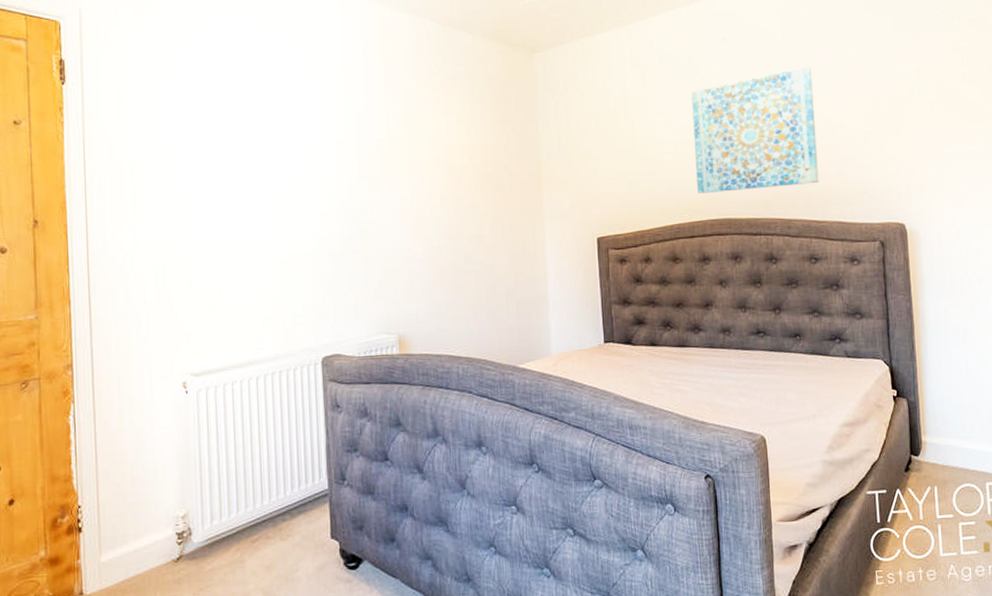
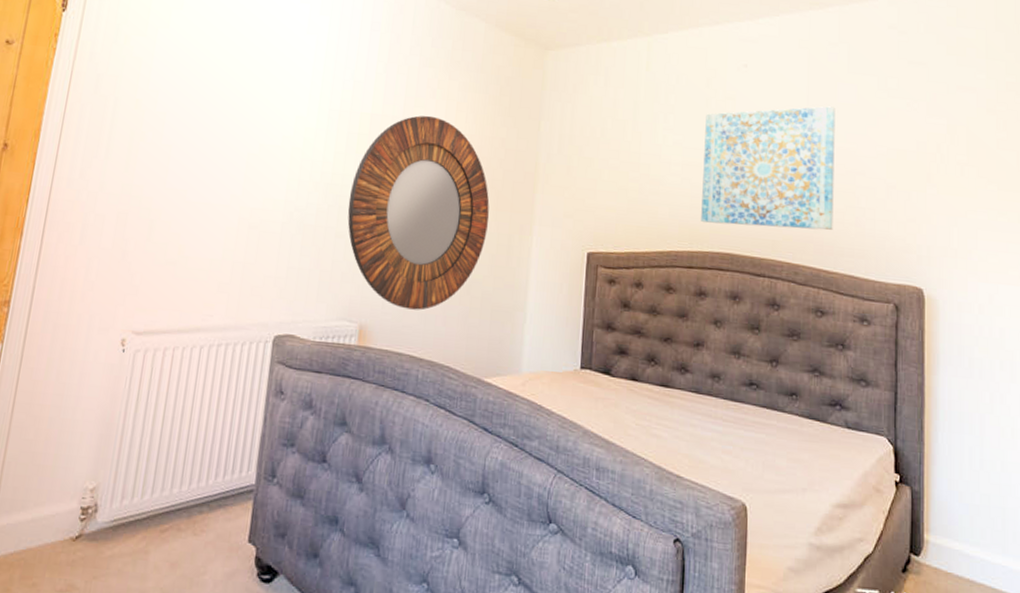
home mirror: none [369,132,503,315] -> present [347,115,490,311]

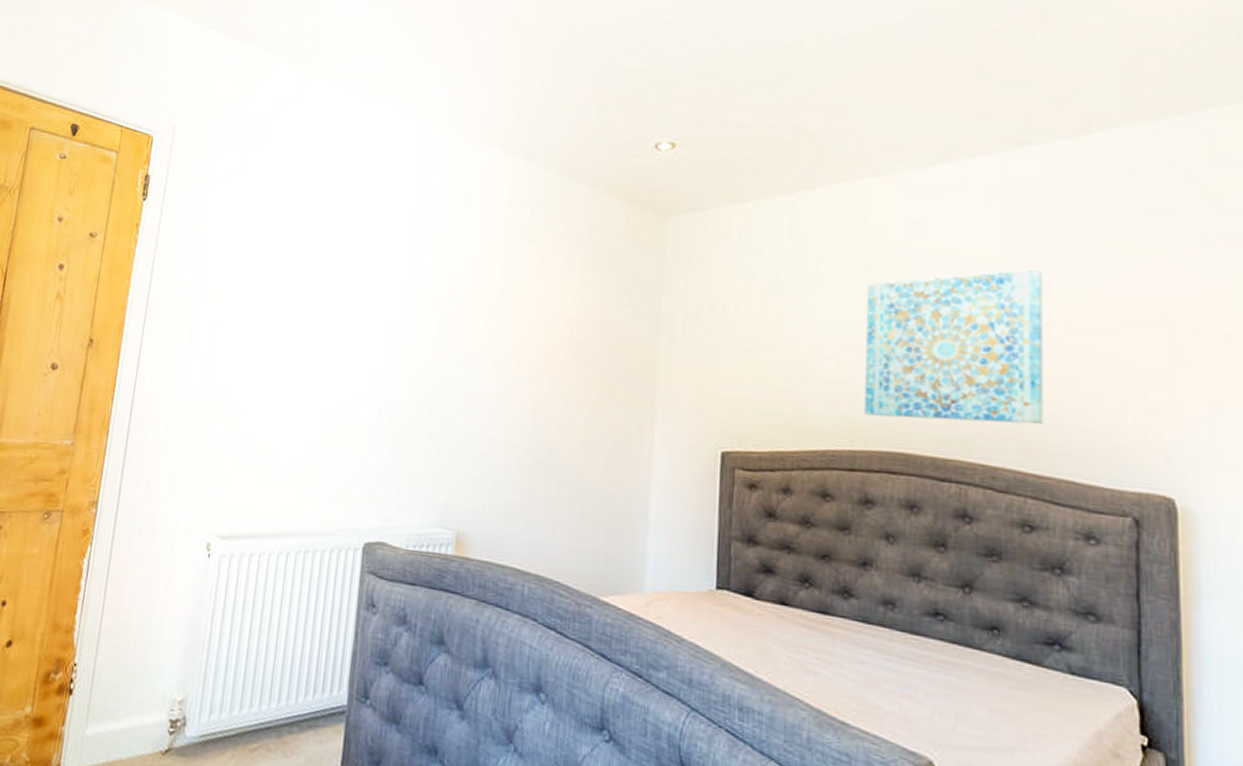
home mirror: present [347,115,490,311] -> none [441,296,602,518]

